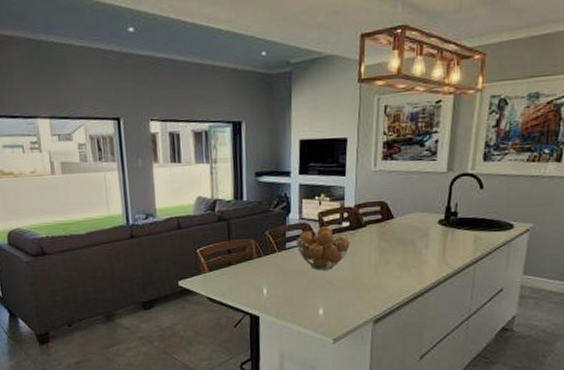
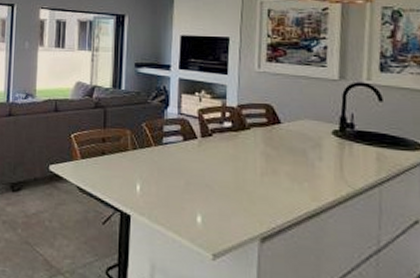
fruit basket: present [295,226,351,271] -> none [173,124,234,173]

